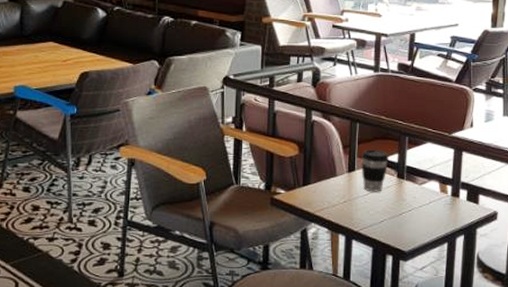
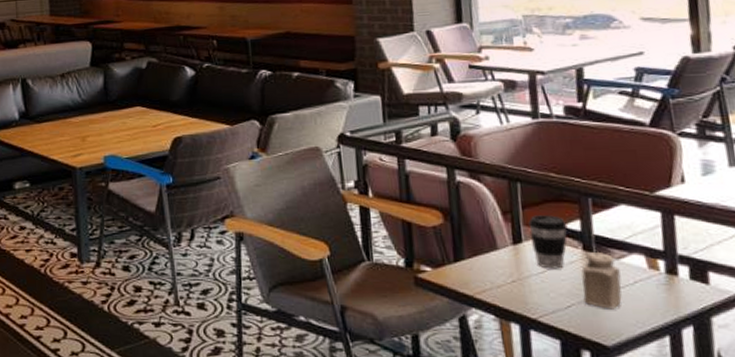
salt shaker: none [393,178,421,223] -> present [581,251,622,309]

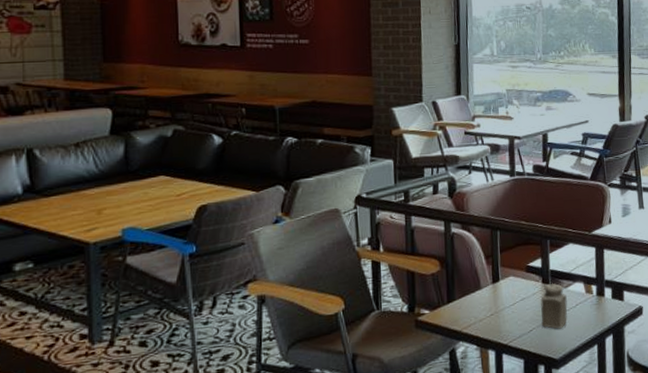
coffee cup: present [528,215,568,269] -> none [504,256,532,302]

